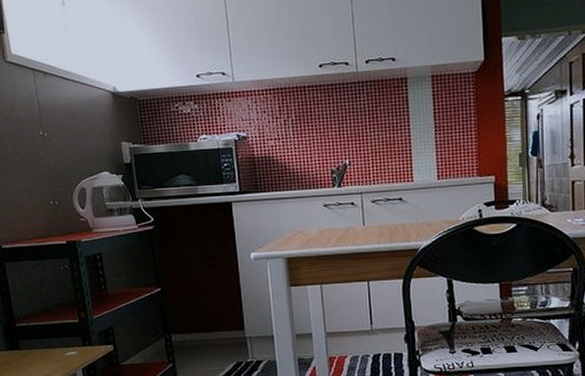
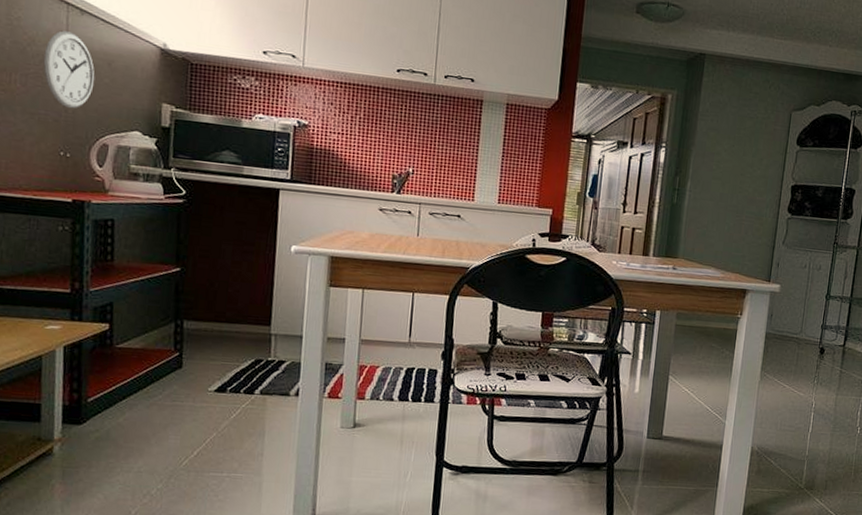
wall clock: none [23,94,65,162] -> present [43,30,95,109]

